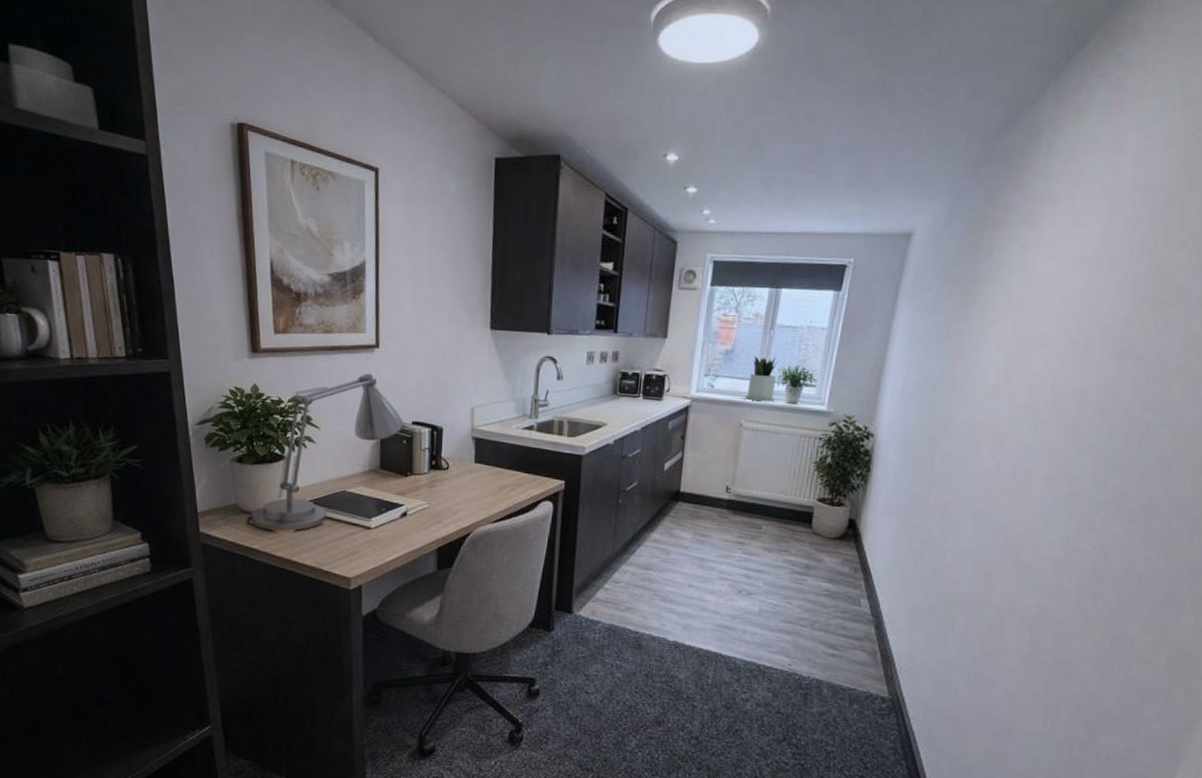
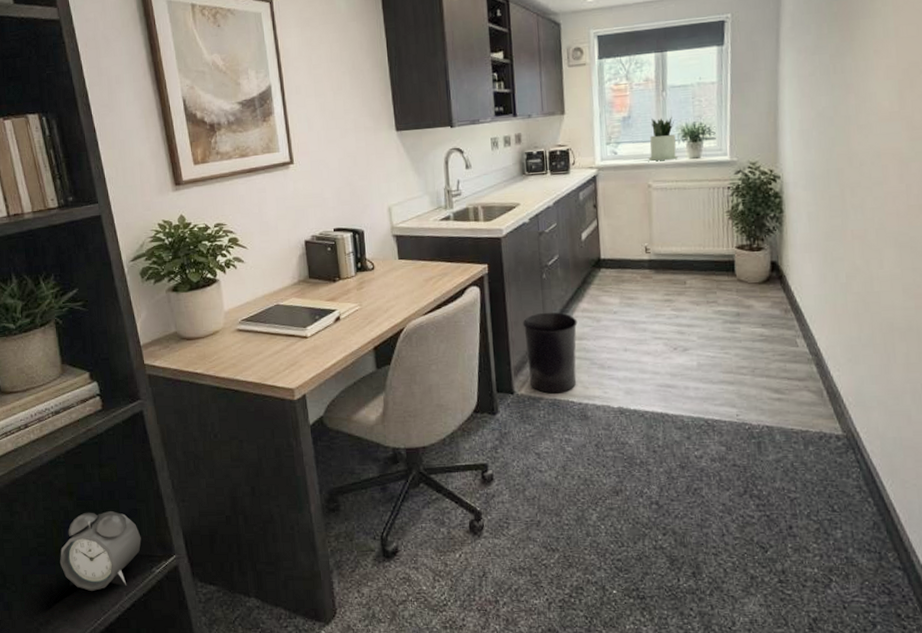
alarm clock: none [91,671,178,750] -> present [59,510,141,592]
desk lamp: present [247,373,405,532] -> none [188,188,327,353]
waste bin: none [590,537,647,620] -> present [522,312,578,394]

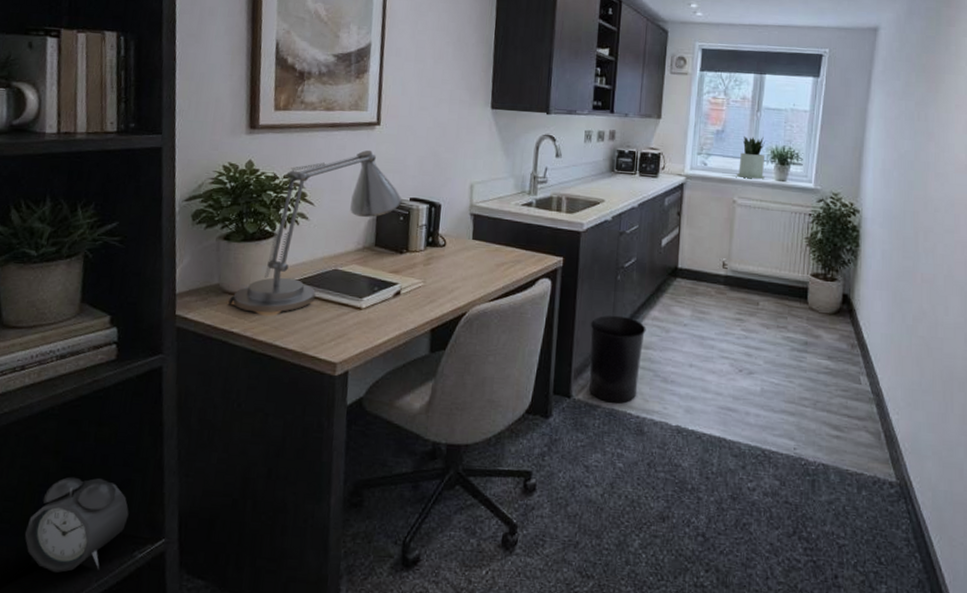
desk lamp: none [188,188,327,353] -> present [228,150,402,313]

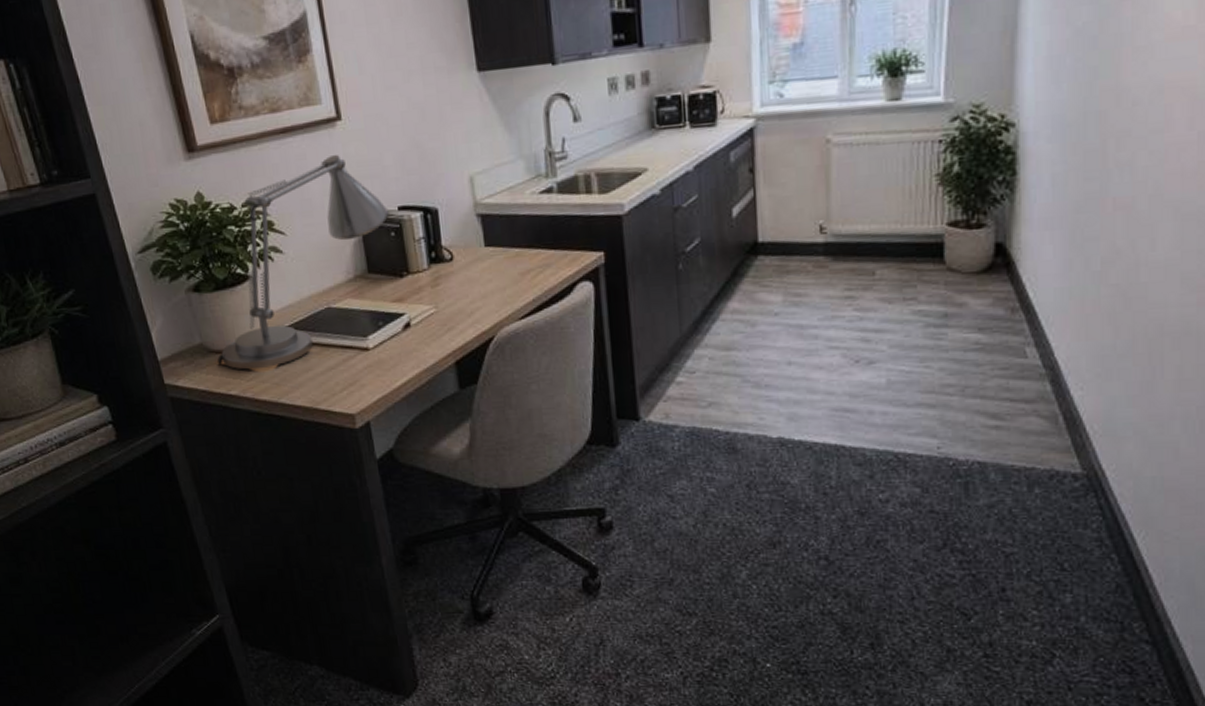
alarm clock: present [24,476,129,574] -> none [80,561,177,656]
waste bin: present [589,315,646,404] -> none [651,314,725,420]
planter: present [736,136,766,180] -> none [827,40,871,107]

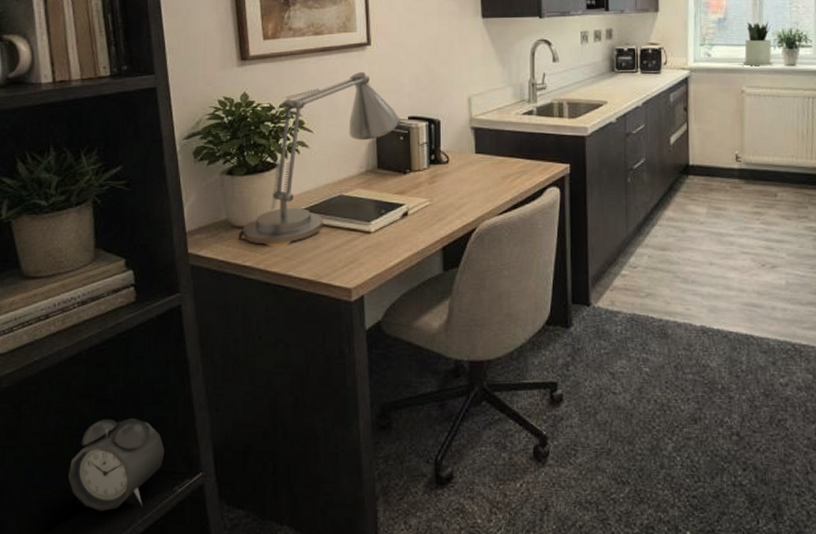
alarm clock: none [80,561,177,656] -> present [67,417,165,512]
planter: none [827,40,871,107] -> present [742,21,774,67]

